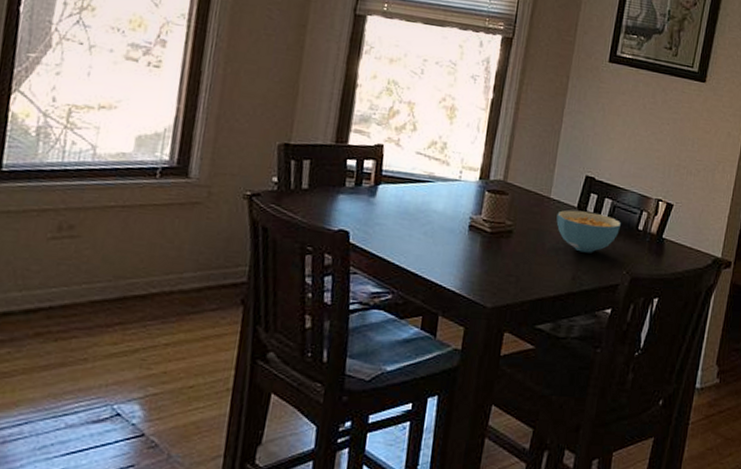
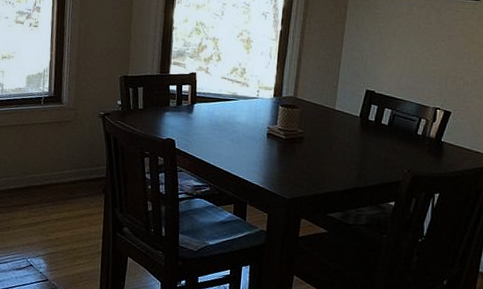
cereal bowl: present [556,210,622,253] -> none [341,119,402,155]

